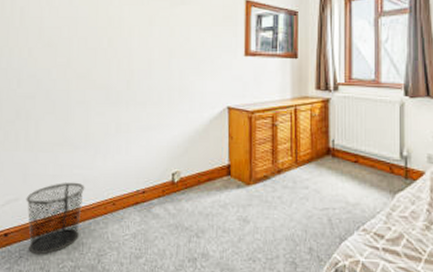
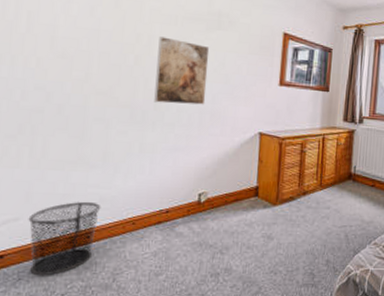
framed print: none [127,17,175,83] -> present [154,36,210,105]

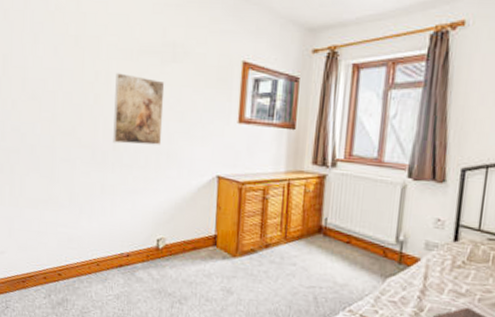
waste bin: present [28,201,101,276] -> none [11,239,70,307]

